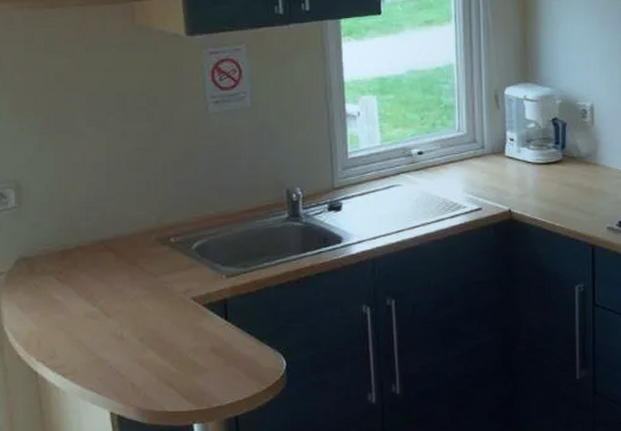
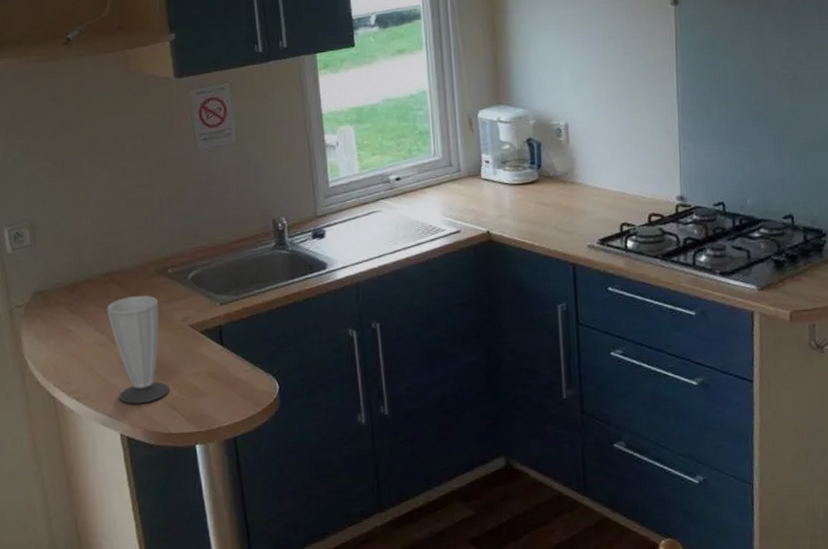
cup: none [100,265,167,381] -> present [106,295,170,404]

